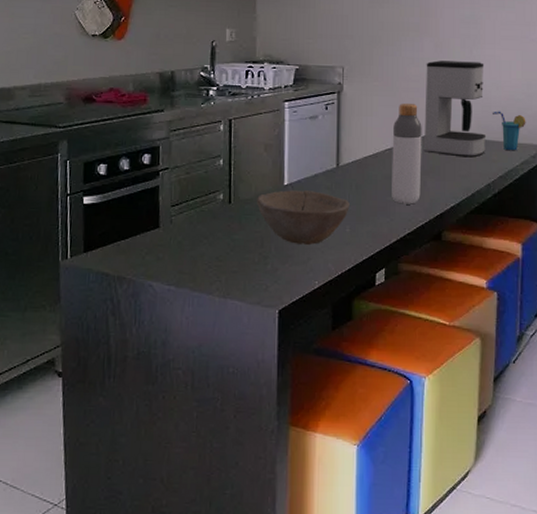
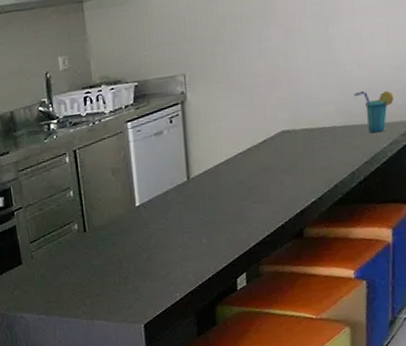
bowl: present [257,190,350,246] -> none [111,207,204,262]
bottle: present [392,102,422,205] -> none [243,99,278,207]
coffee maker: present [423,60,487,158] -> none [275,39,349,150]

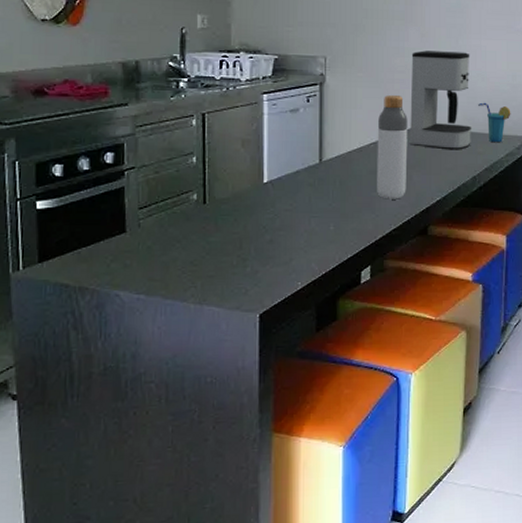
bottle: none [243,99,278,207] -> present [377,94,408,199]
coffee maker: none [275,39,349,150] -> present [409,50,472,150]

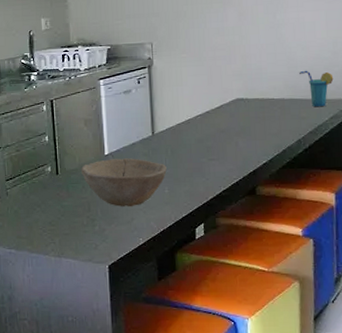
bowl: none [234,188,333,246] -> present [81,158,167,207]
bottle: present [377,94,408,199] -> none [203,70,233,164]
coffee maker: present [409,50,472,150] -> none [231,25,295,117]

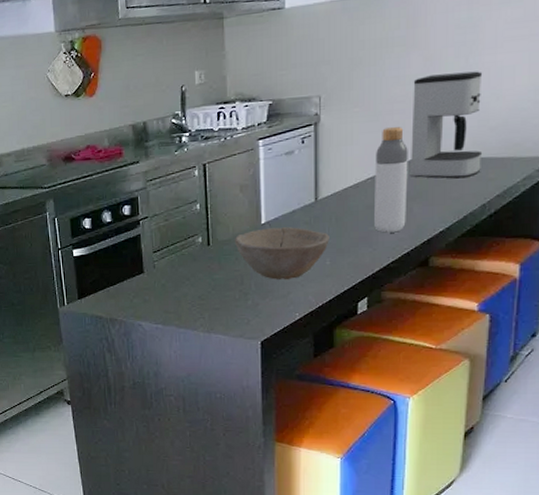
bottle: none [203,70,233,164] -> present [374,126,408,233]
coffee maker: none [231,25,295,117] -> present [409,71,483,178]
cup: present [298,70,334,107] -> none [490,123,531,167]

